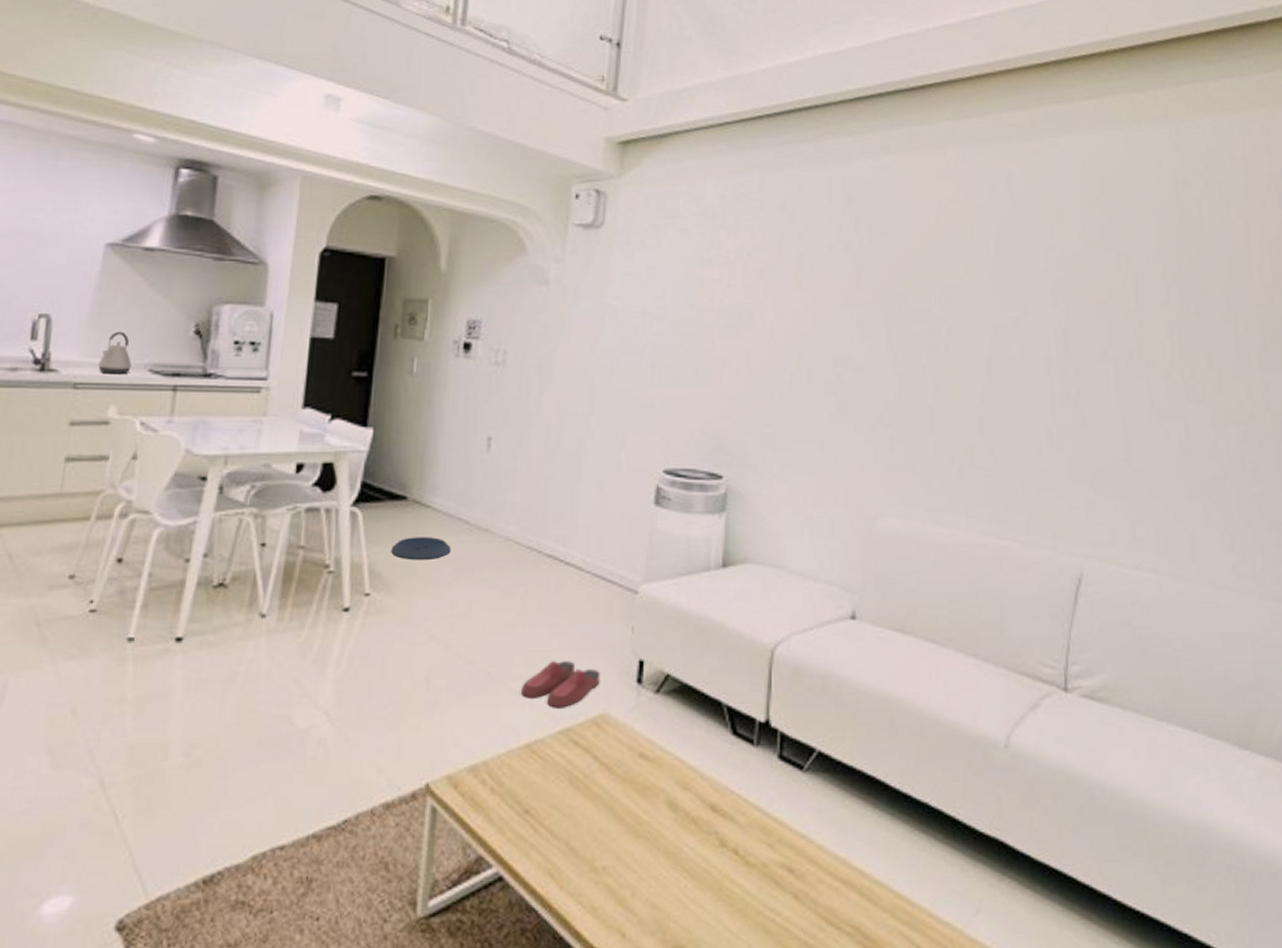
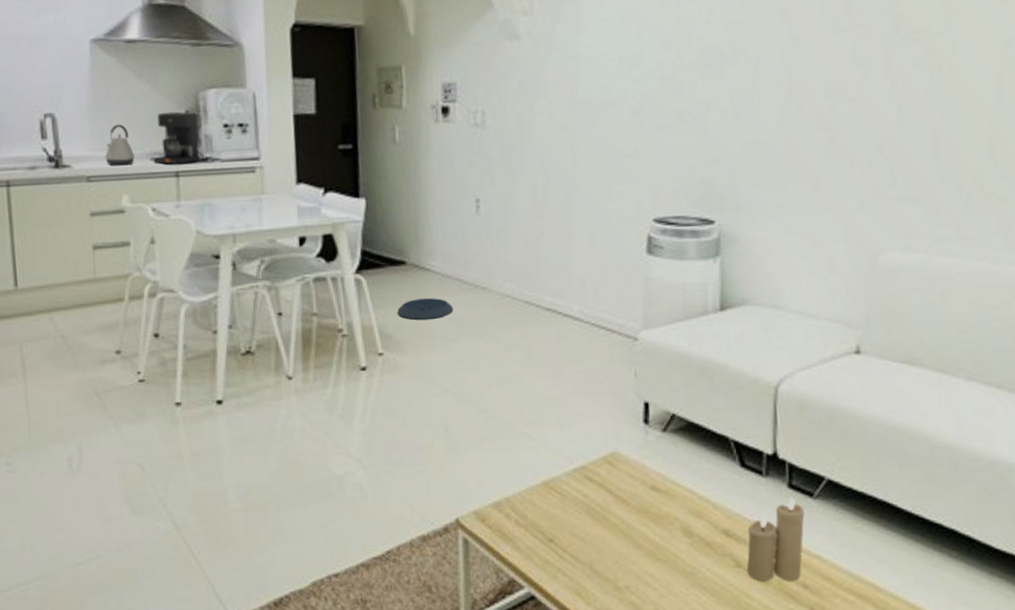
coffee maker: none [152,323,209,379] -> present [154,111,200,165]
slippers: present [521,661,600,708] -> none [534,406,608,449]
candle: none [732,769,794,864] -> present [747,496,805,581]

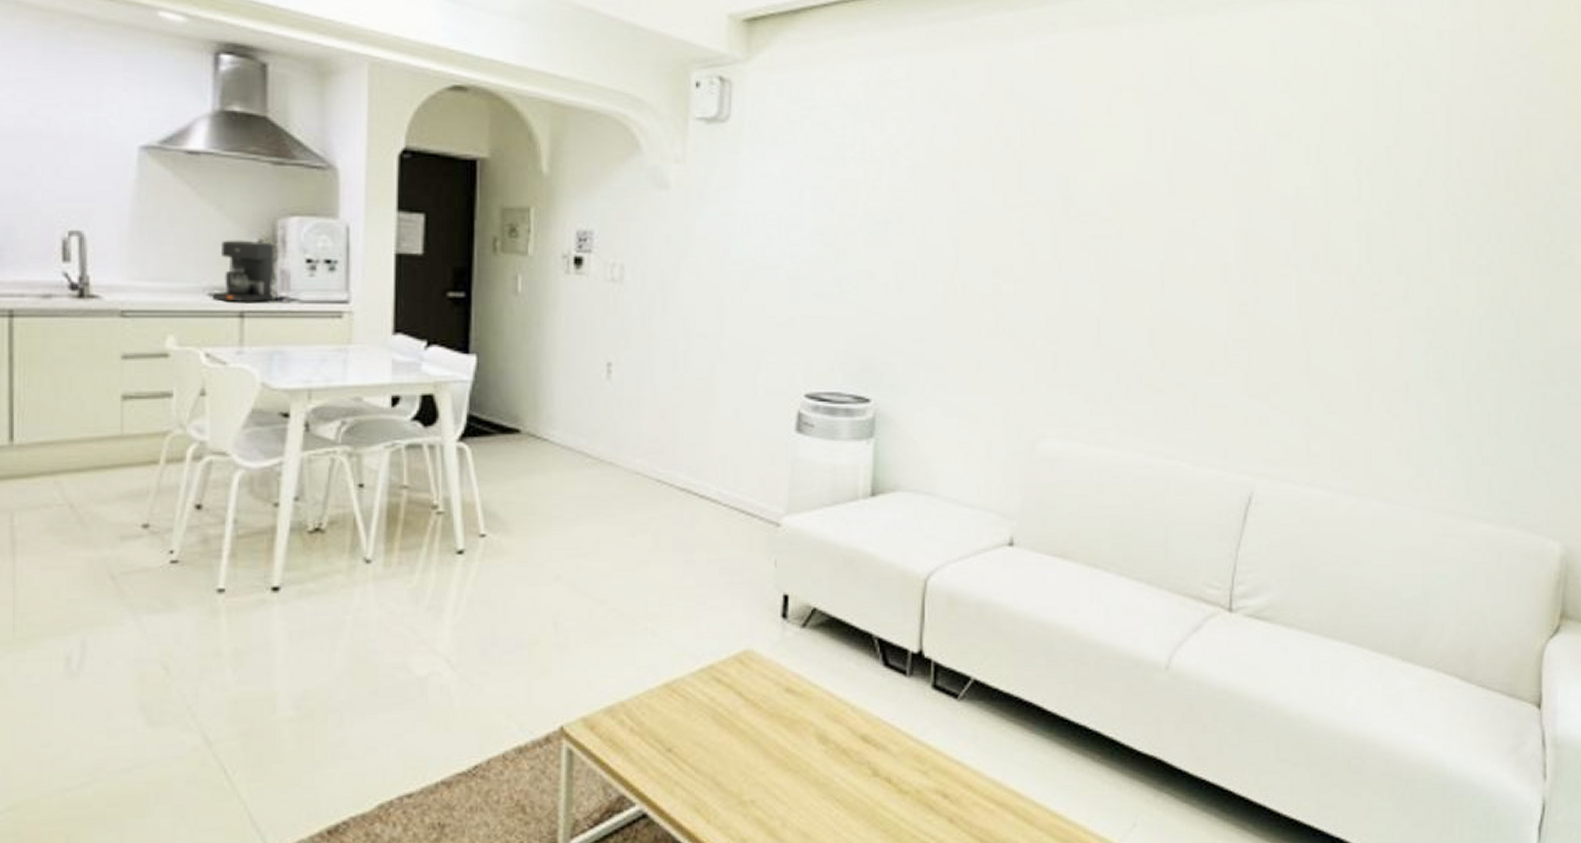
kettle: present [105,124,135,166] -> none [148,250,187,300]
robot vacuum: present [397,298,453,320] -> none [506,473,573,497]
candle: present [747,496,805,581] -> none [885,698,948,790]

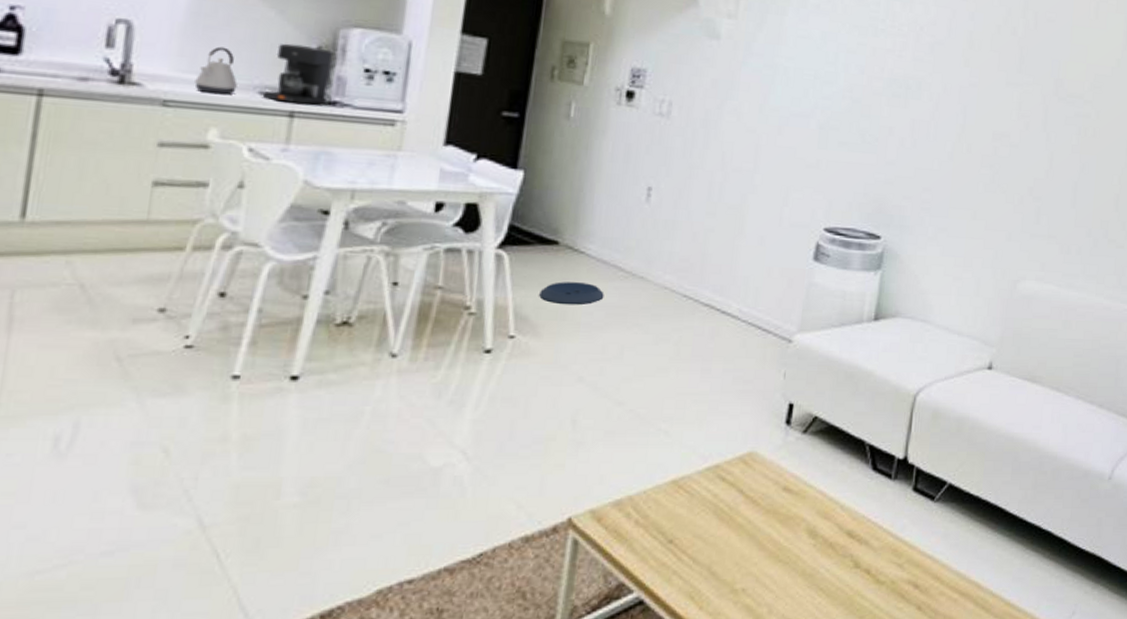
kettle: none [148,250,187,300] -> present [194,46,238,95]
robot vacuum: none [506,473,573,497] -> present [539,282,604,304]

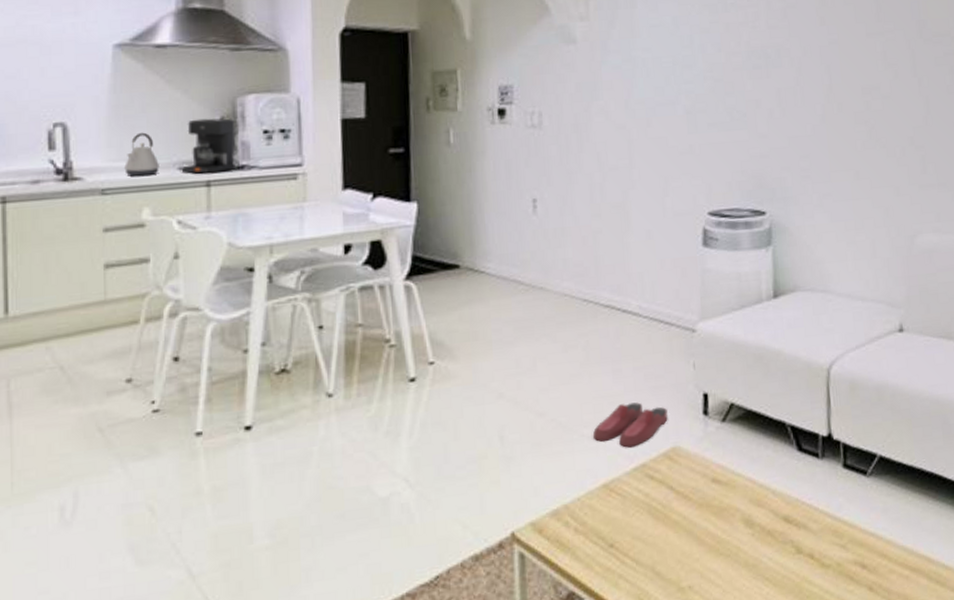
robot vacuum: present [539,282,604,304] -> none [450,301,509,325]
slippers: none [671,403,750,447] -> present [593,402,668,448]

